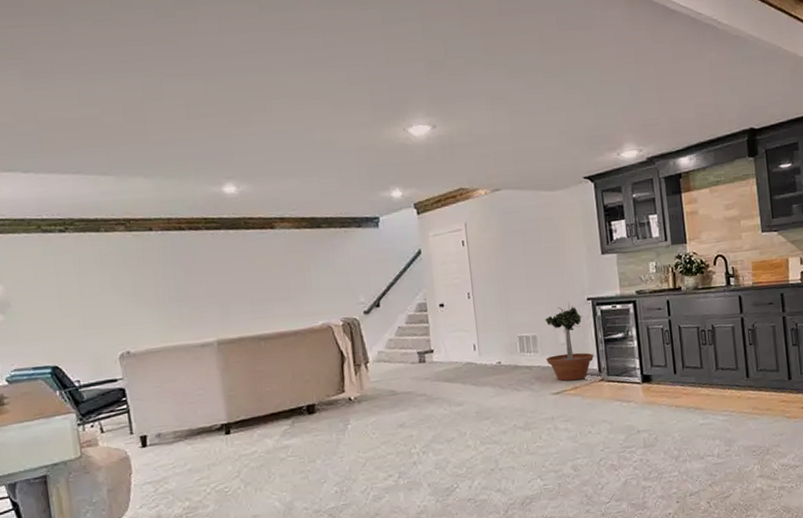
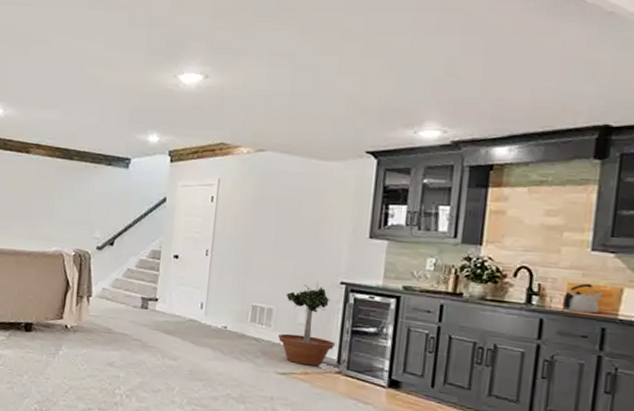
kettle: none [751,259,777,286] -> present [563,283,603,314]

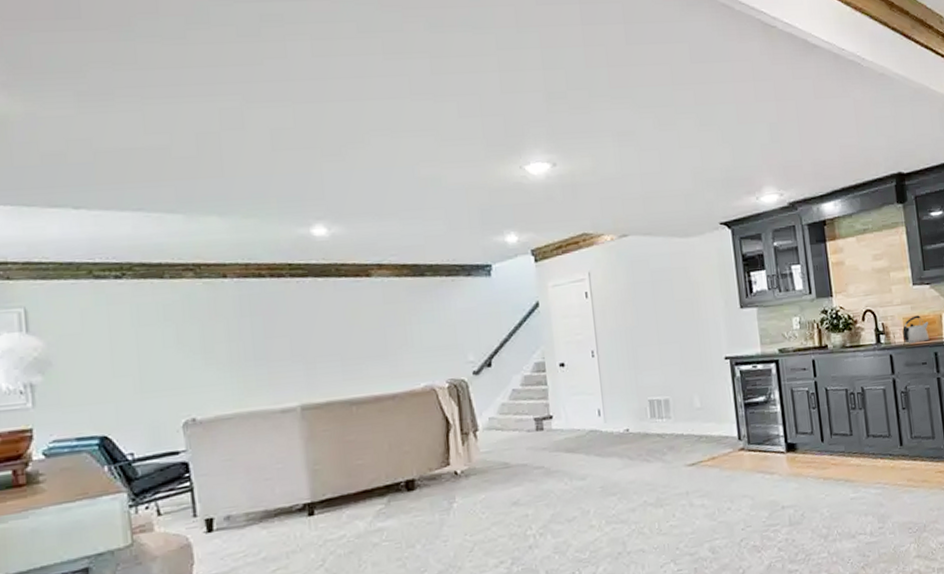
potted tree: present [278,281,335,367] -> none [678,361,733,451]

